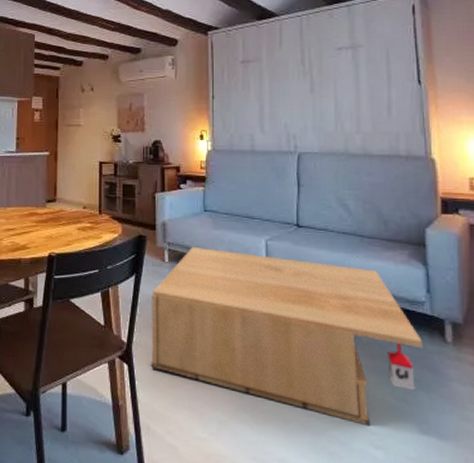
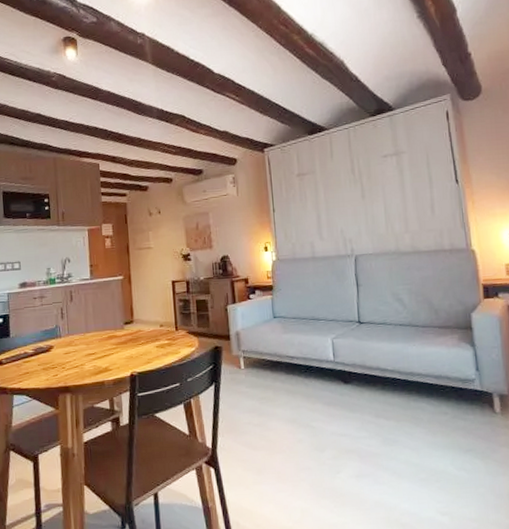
coffee table: present [151,246,423,426] -> none [231,351,477,496]

